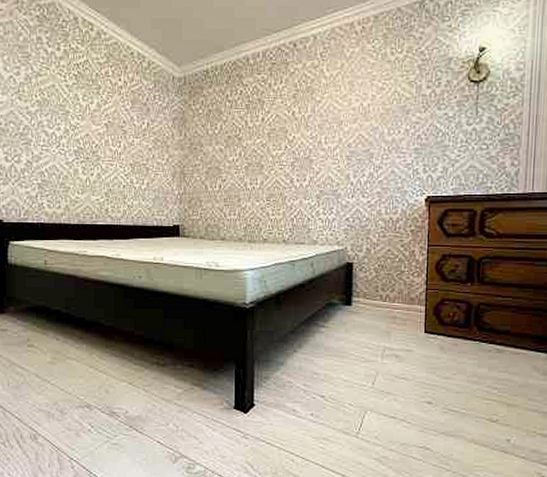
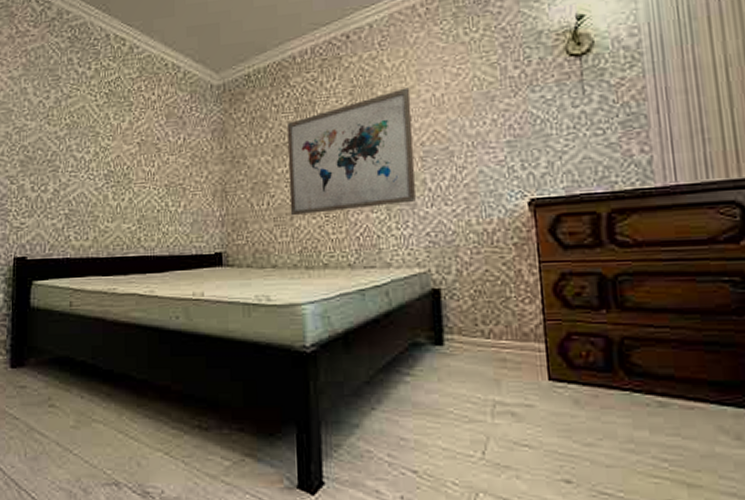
wall art: none [238,96,343,198] -> present [286,87,416,216]

